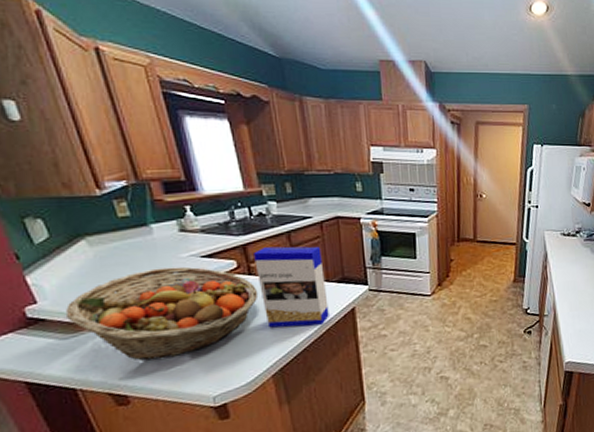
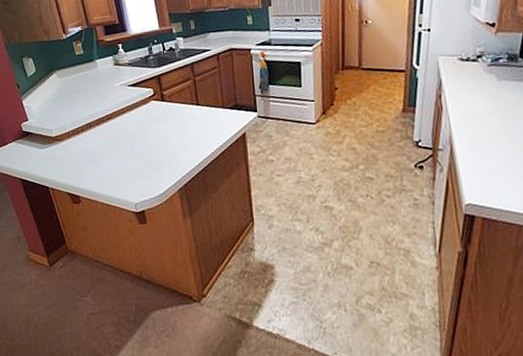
fruit basket: present [65,266,259,361] -> none [43,94,169,169]
cereal box: present [254,246,329,328] -> none [166,76,224,148]

